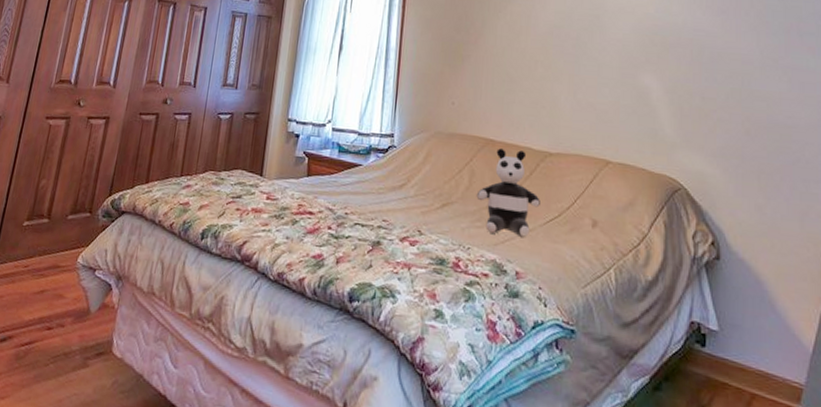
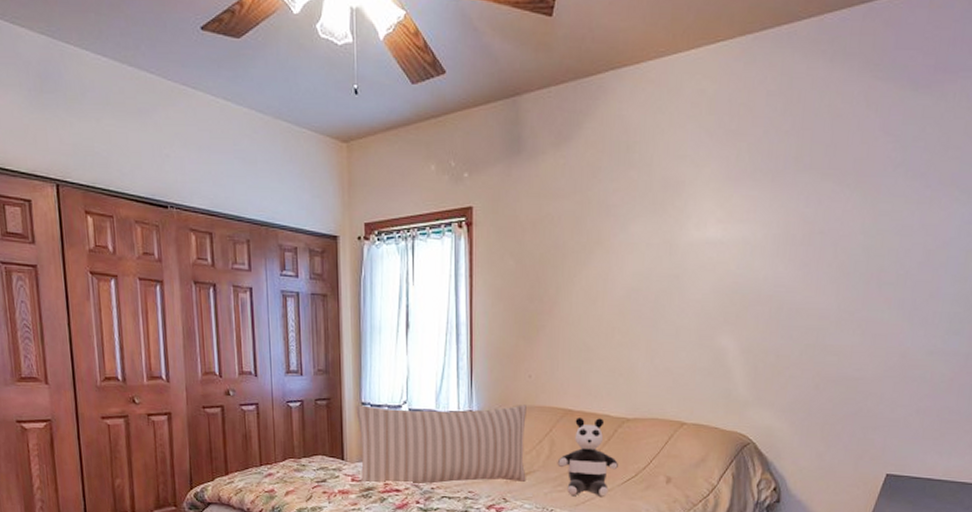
pillow: none [272,121,448,215] -> present [356,404,527,493]

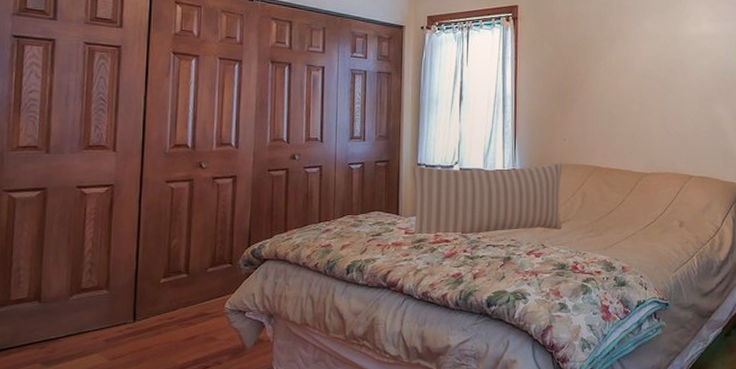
stuffed animal: present [557,417,618,497] -> none [588,173,639,240]

